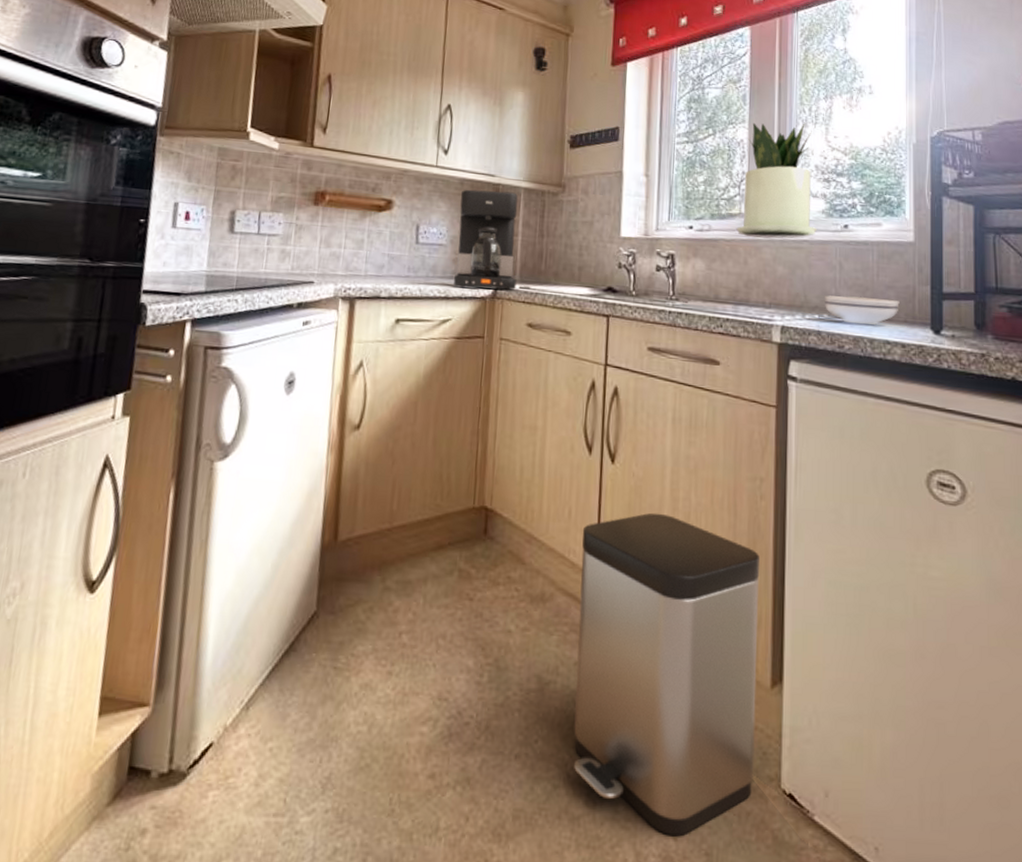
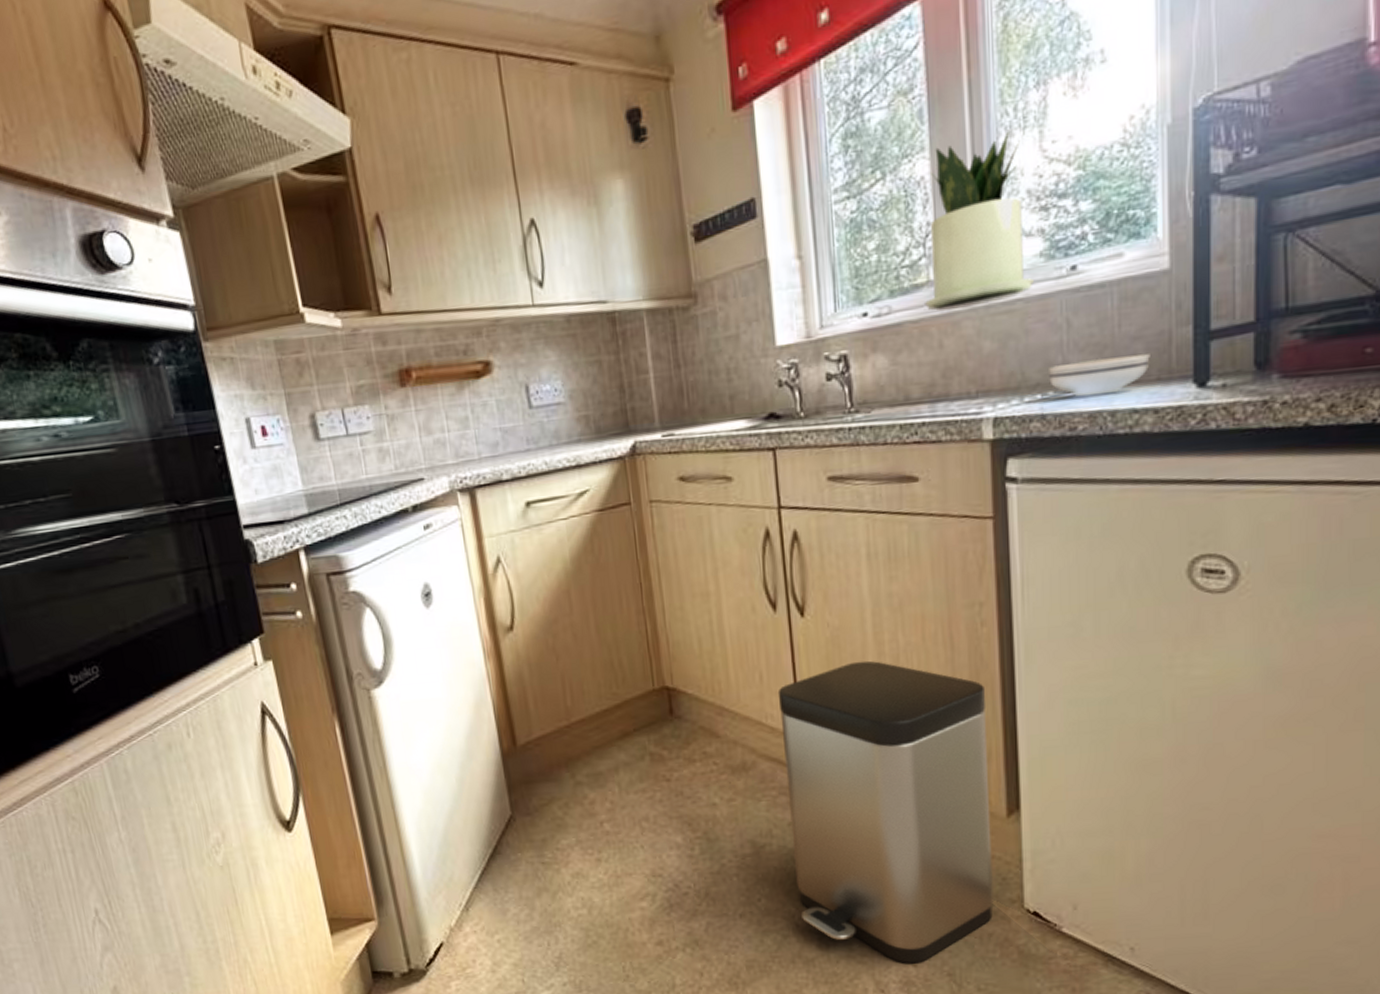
coffee maker: present [453,189,518,290] -> none [569,318,658,451]

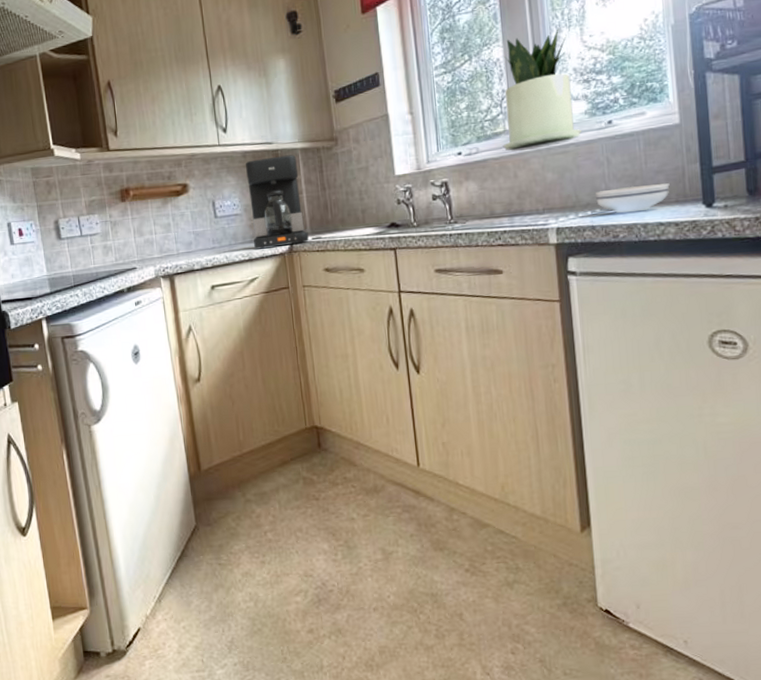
coffee maker: none [569,318,658,451] -> present [245,154,309,249]
pedal bin: present [777,660,994,964] -> none [400,408,574,652]

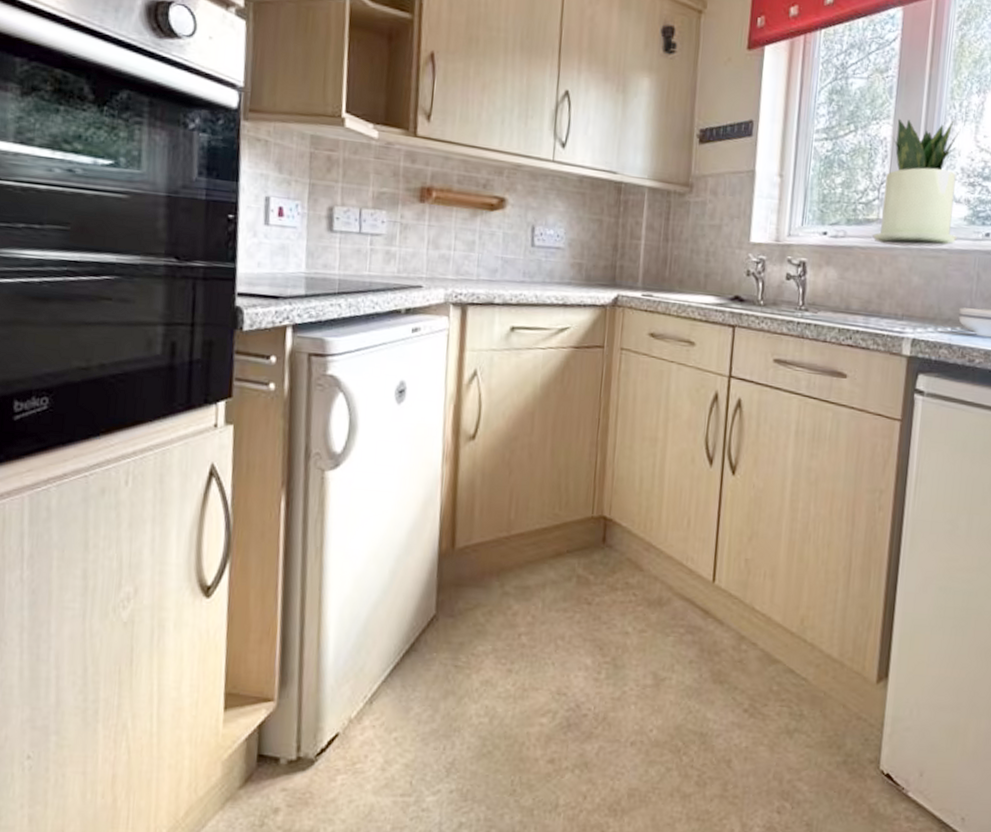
coffee maker: present [245,154,309,249] -> none [571,187,641,298]

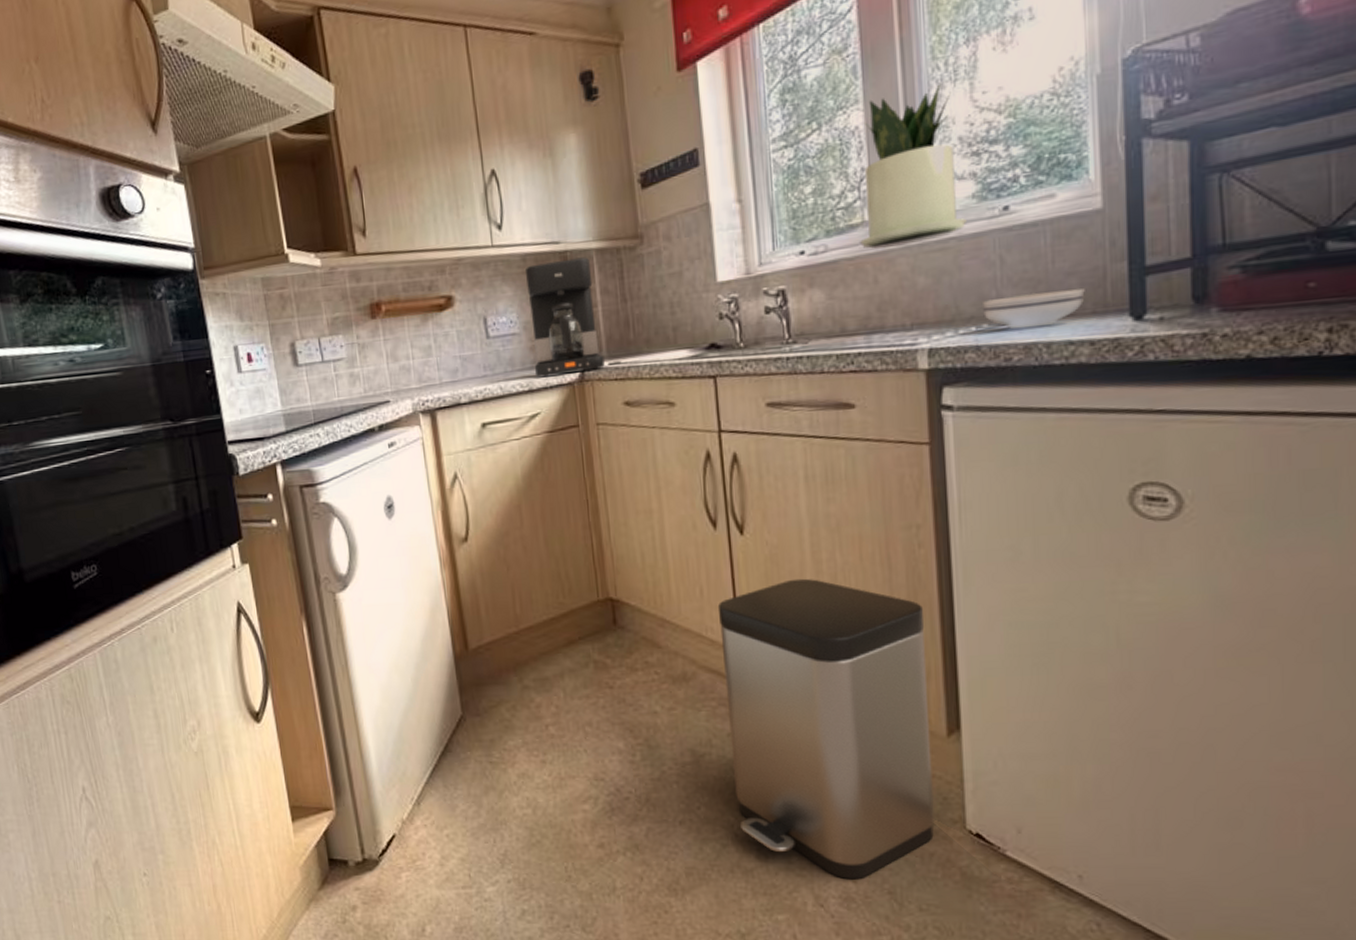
coffee maker: none [571,187,641,298] -> present [524,257,605,377]
pedal bin: none [686,522,875,811] -> present [717,578,935,880]

